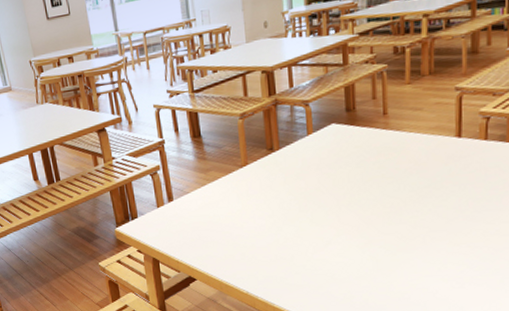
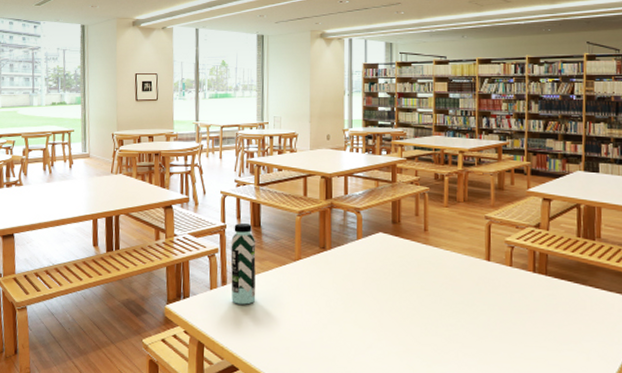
water bottle: none [171,135,205,219] -> present [230,223,256,305]

